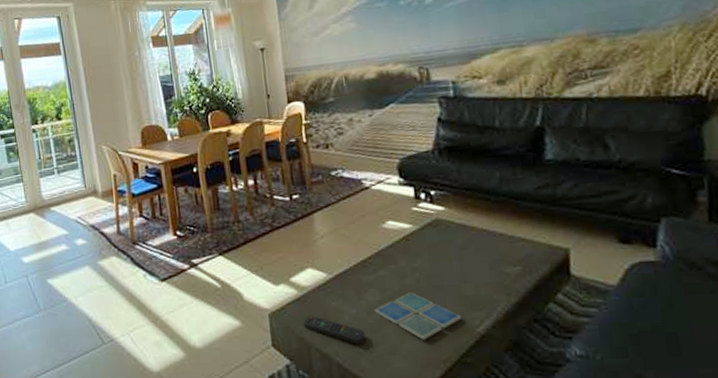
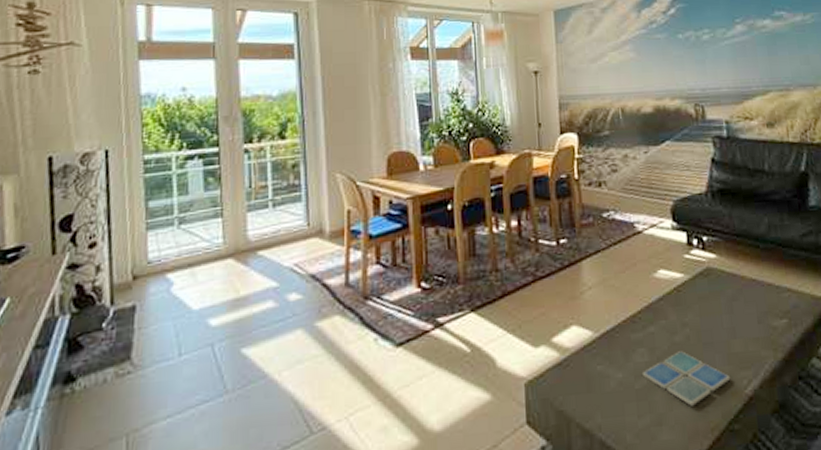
remote control: present [304,314,365,344] -> none [565,382,631,416]

